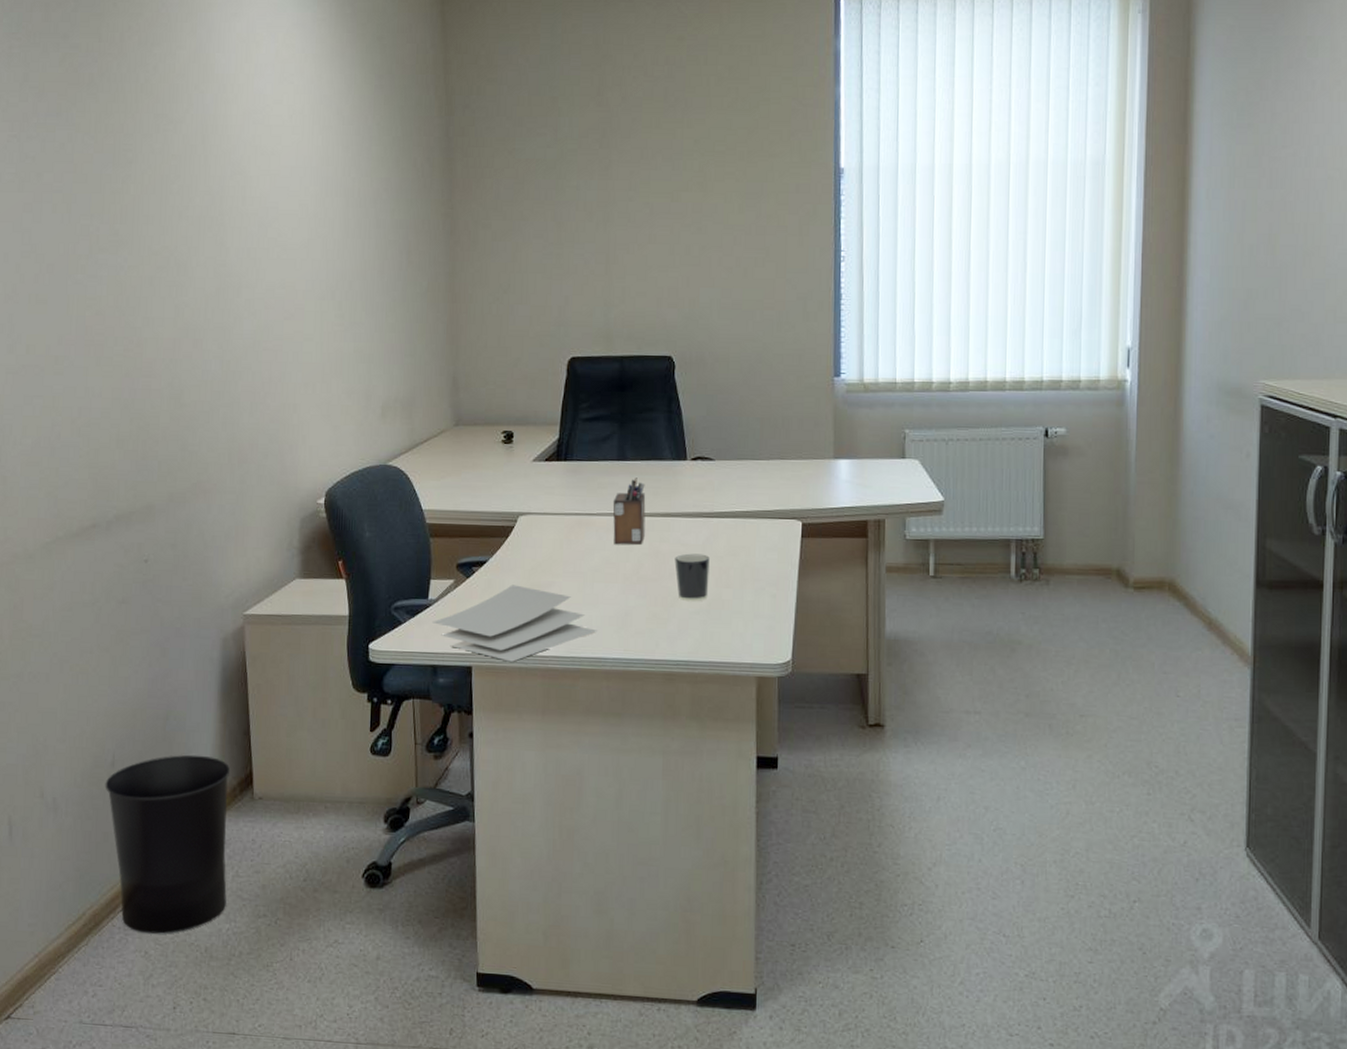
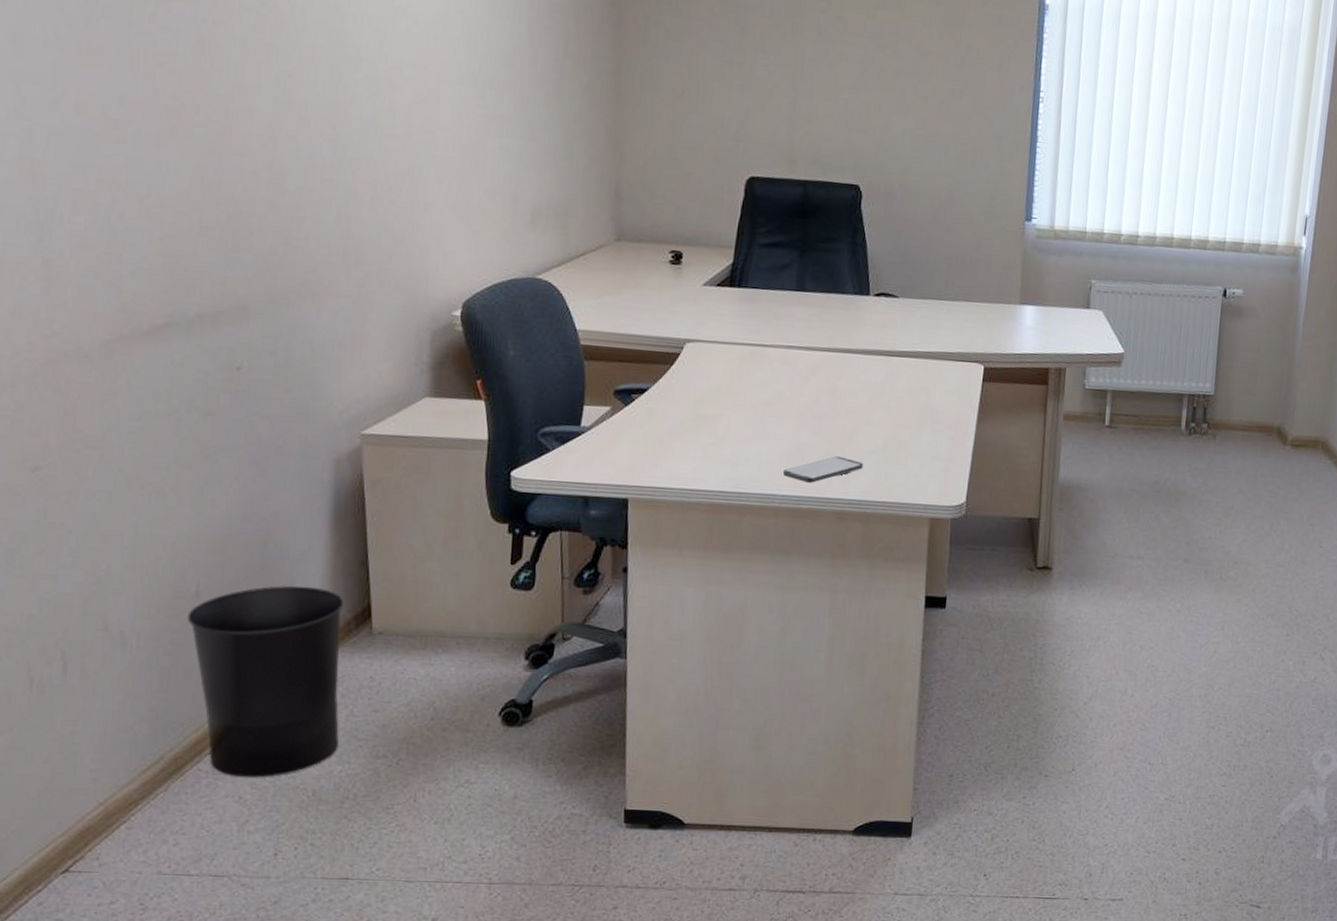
papers: present [432,585,598,662] -> none [585,415,767,496]
desk organizer: present [612,478,646,546] -> none [788,310,825,381]
smartphone: none [613,618,689,645] -> present [783,456,863,483]
mug: present [674,553,710,602] -> none [851,391,888,441]

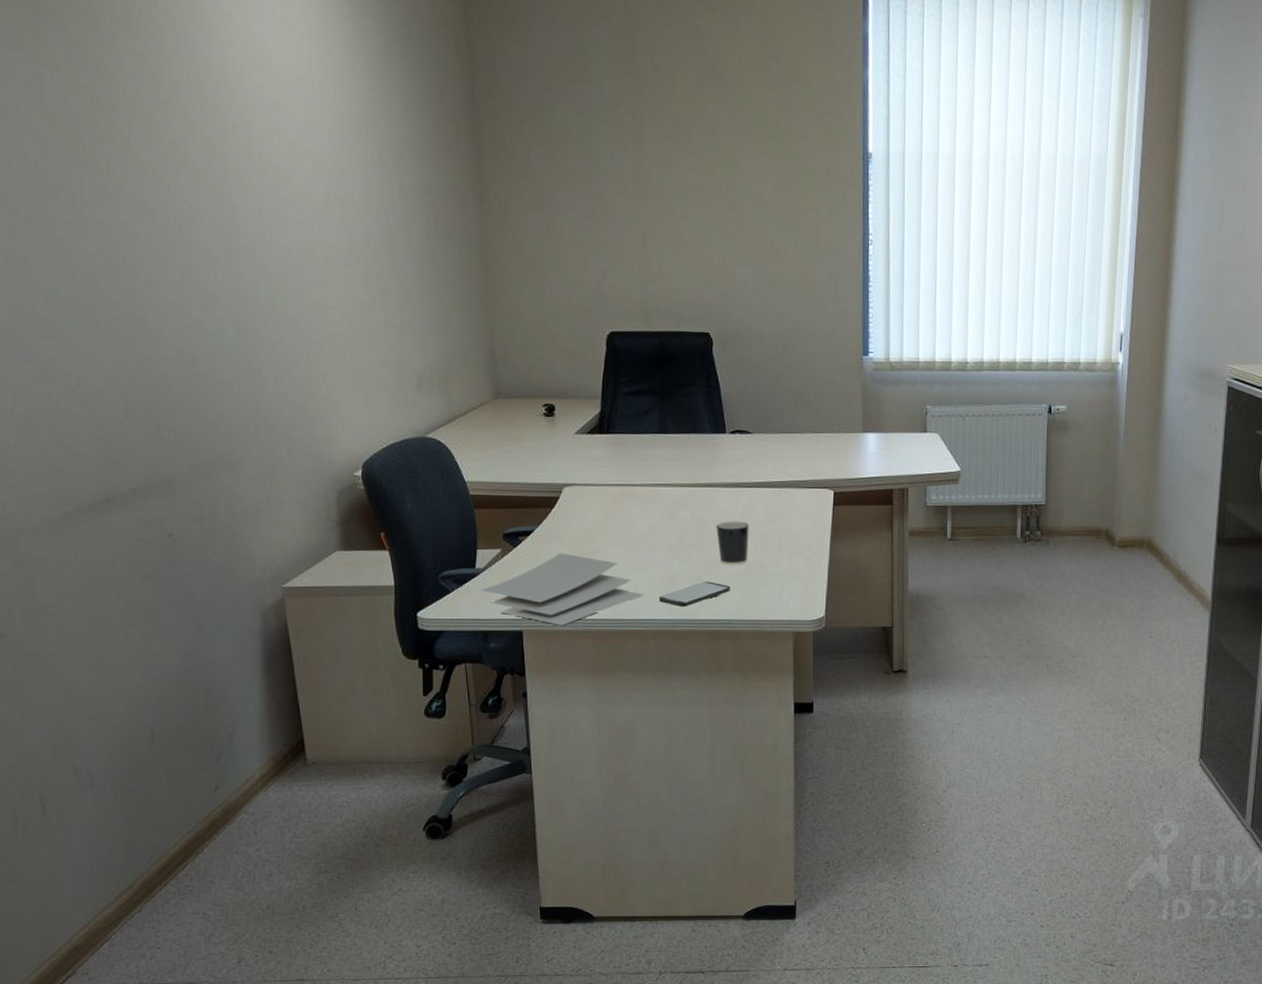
waste bin: present [187,585,345,777] -> none [145,725,286,896]
papers: none [585,415,767,496] -> present [481,553,644,626]
mug: none [851,391,888,441] -> present [716,521,749,566]

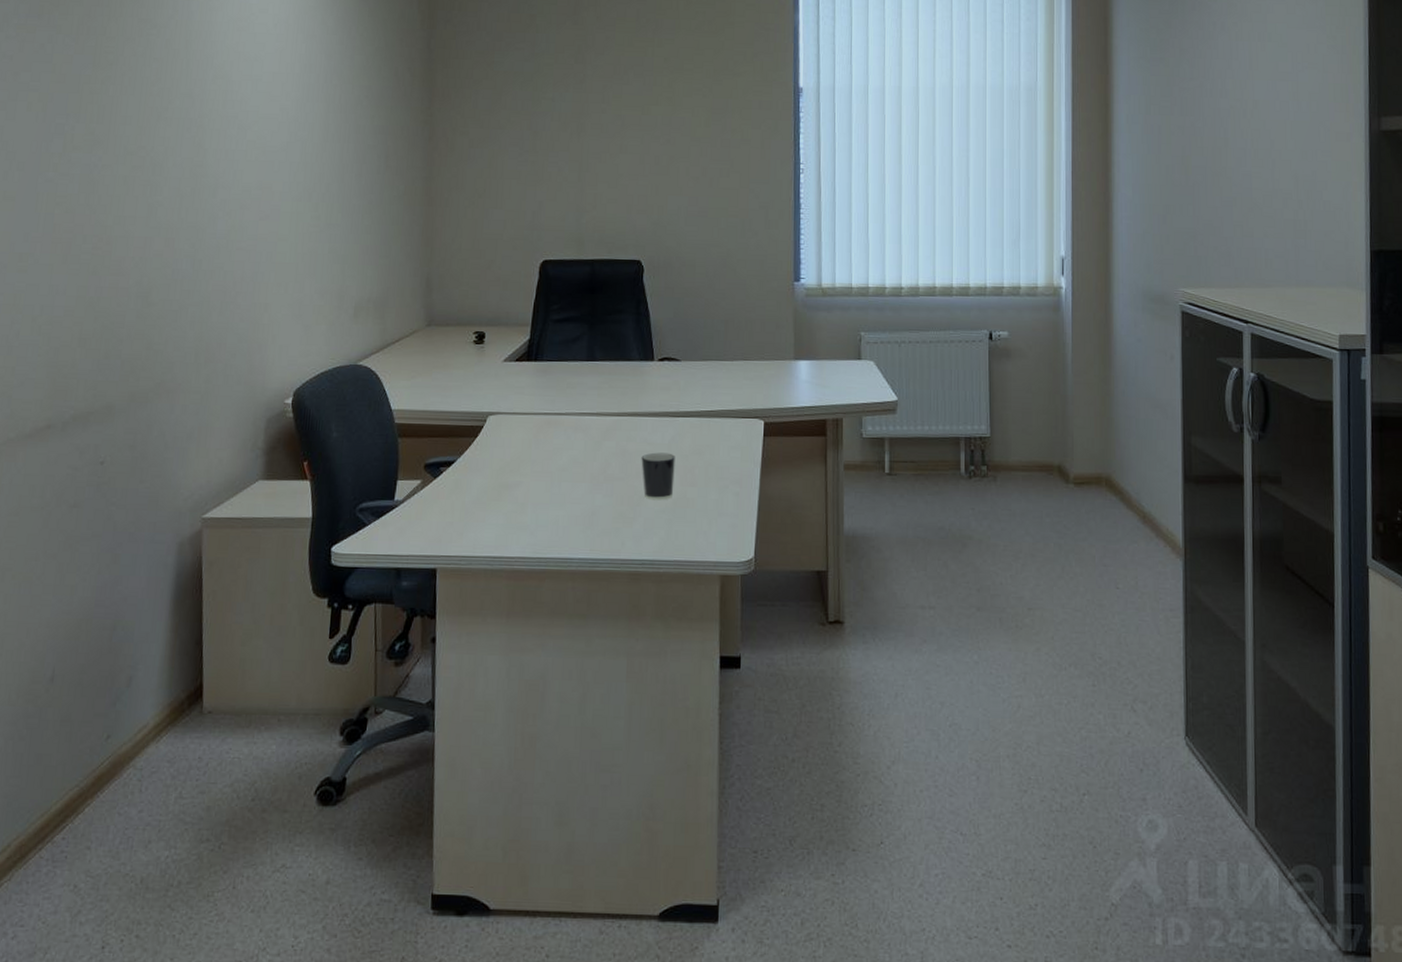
papers: present [481,553,644,626] -> none [398,485,564,564]
smartphone: present [659,581,730,607] -> none [579,517,654,545]

